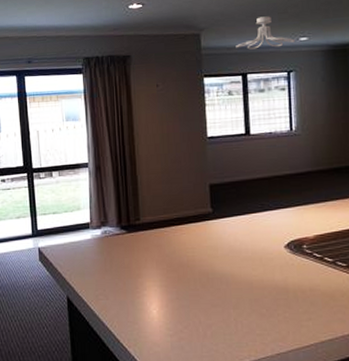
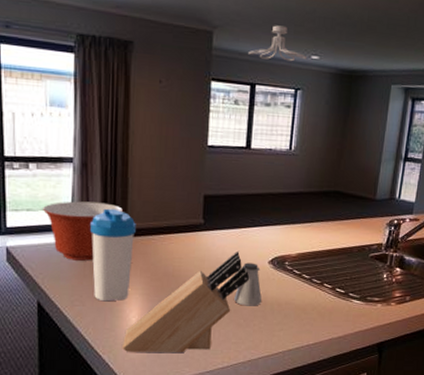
mixing bowl: none [66,200,136,256] -> present [43,201,124,261]
water bottle: none [108,205,149,295] -> present [90,208,136,302]
knife block: none [146,238,267,345] -> present [123,252,250,352]
saltshaker: none [253,248,284,294] -> present [234,262,262,306]

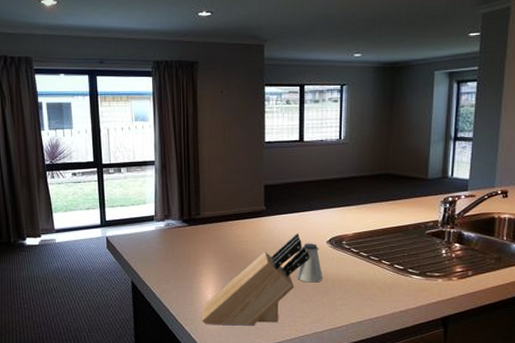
mixing bowl: present [43,201,124,261] -> none [133,196,197,246]
water bottle: present [90,208,136,302] -> none [171,201,208,280]
ceiling light fixture: present [248,25,306,62] -> none [296,31,349,62]

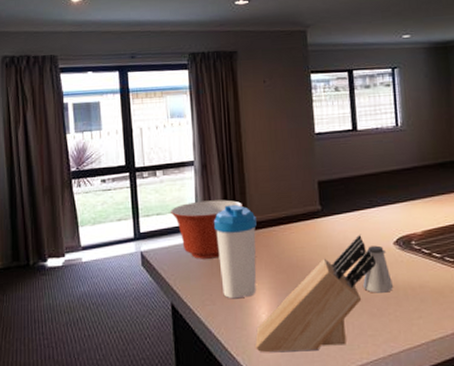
mixing bowl: none [133,196,197,246] -> present [171,199,244,259]
water bottle: none [171,201,208,280] -> present [214,204,257,299]

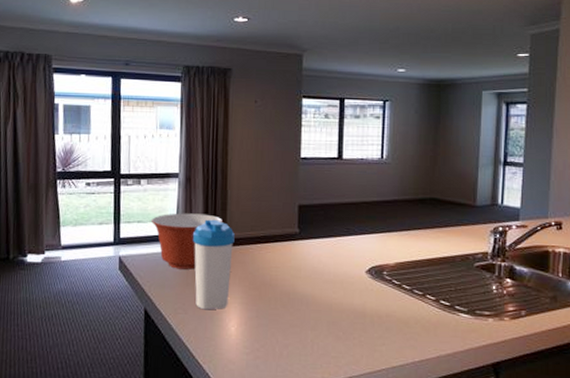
knife block: present [255,235,377,352] -> none [222,261,347,365]
saltshaker: present [363,245,394,293] -> none [332,272,361,318]

